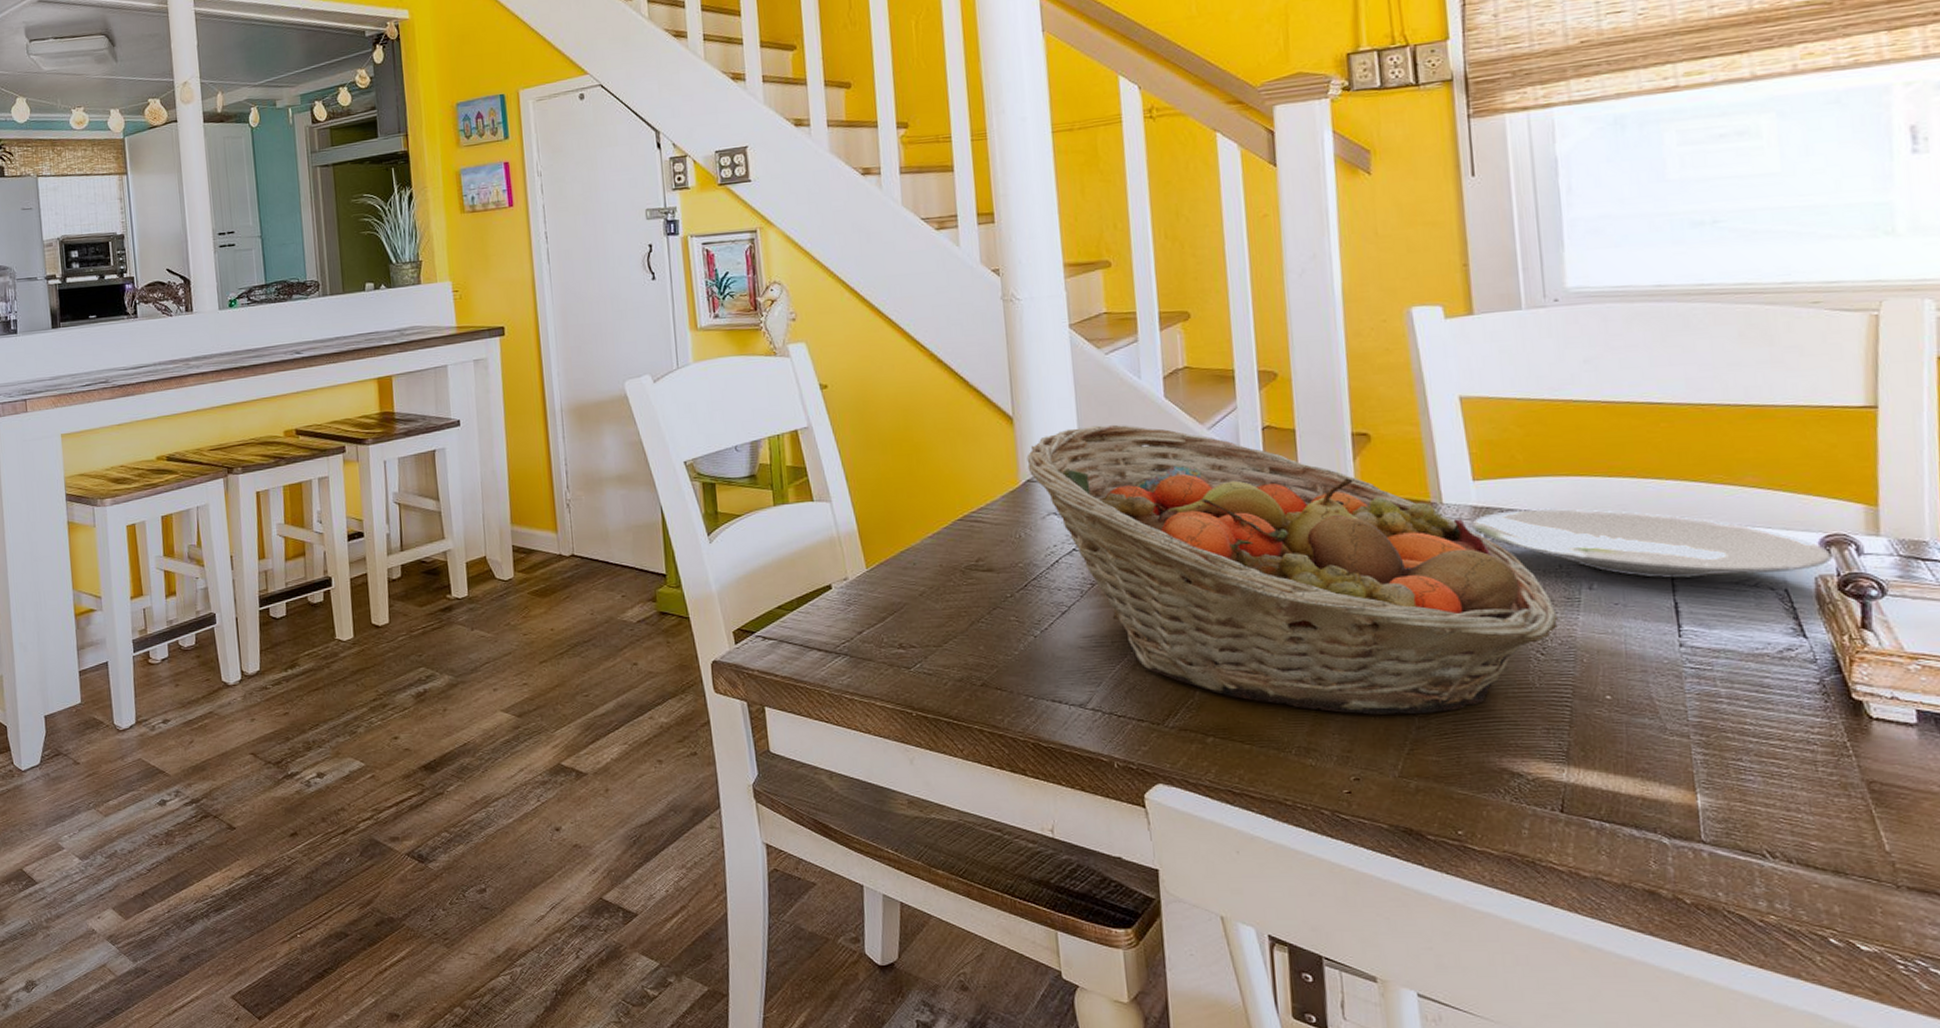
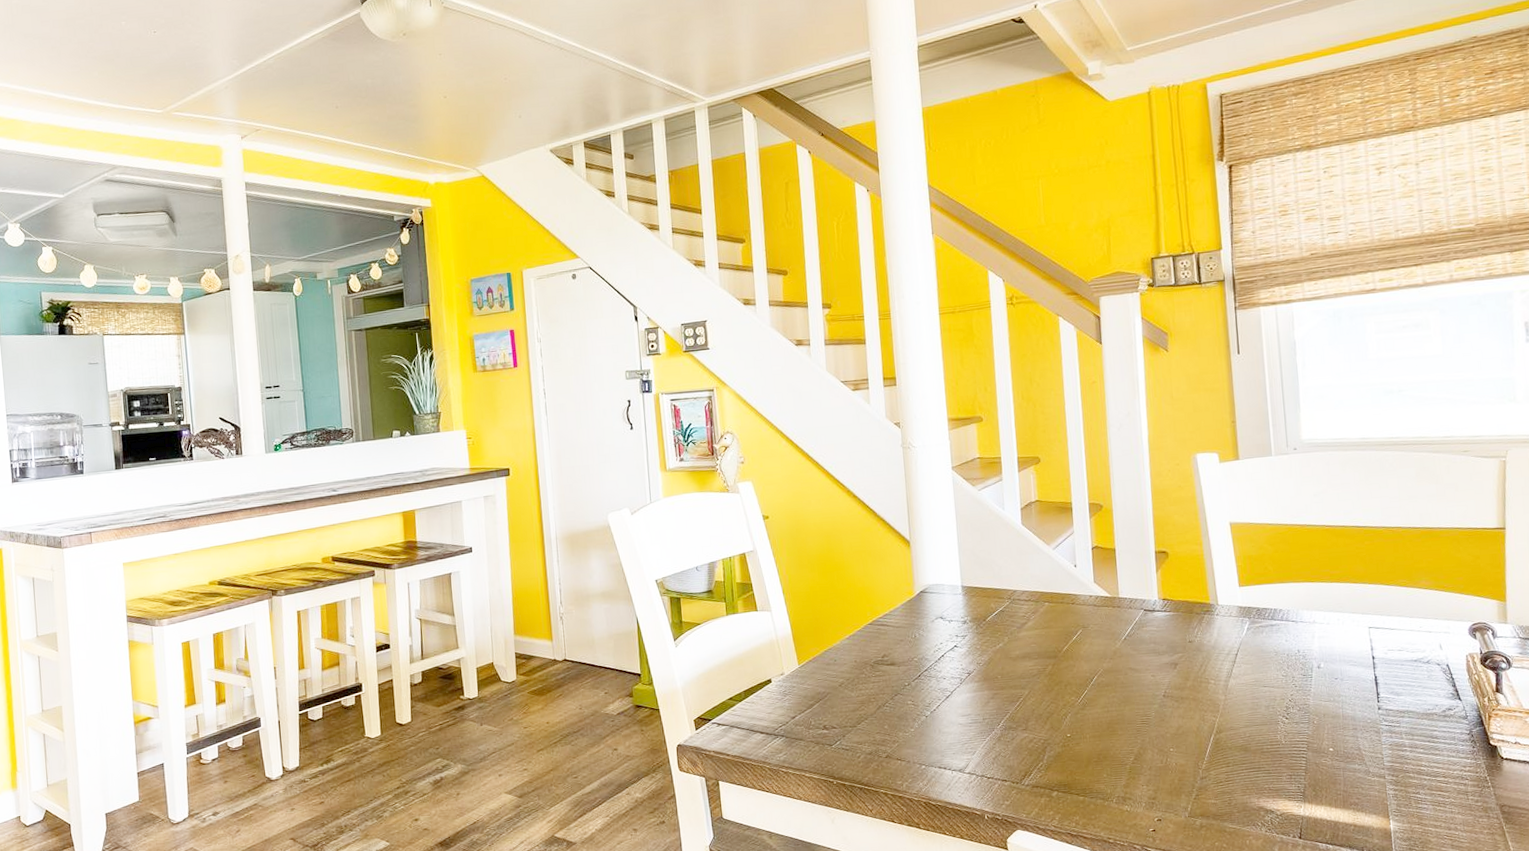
fruit basket: present [1026,424,1559,715] -> none [920,546,1298,770]
plate: present [1472,508,1832,580] -> none [1238,607,1477,660]

